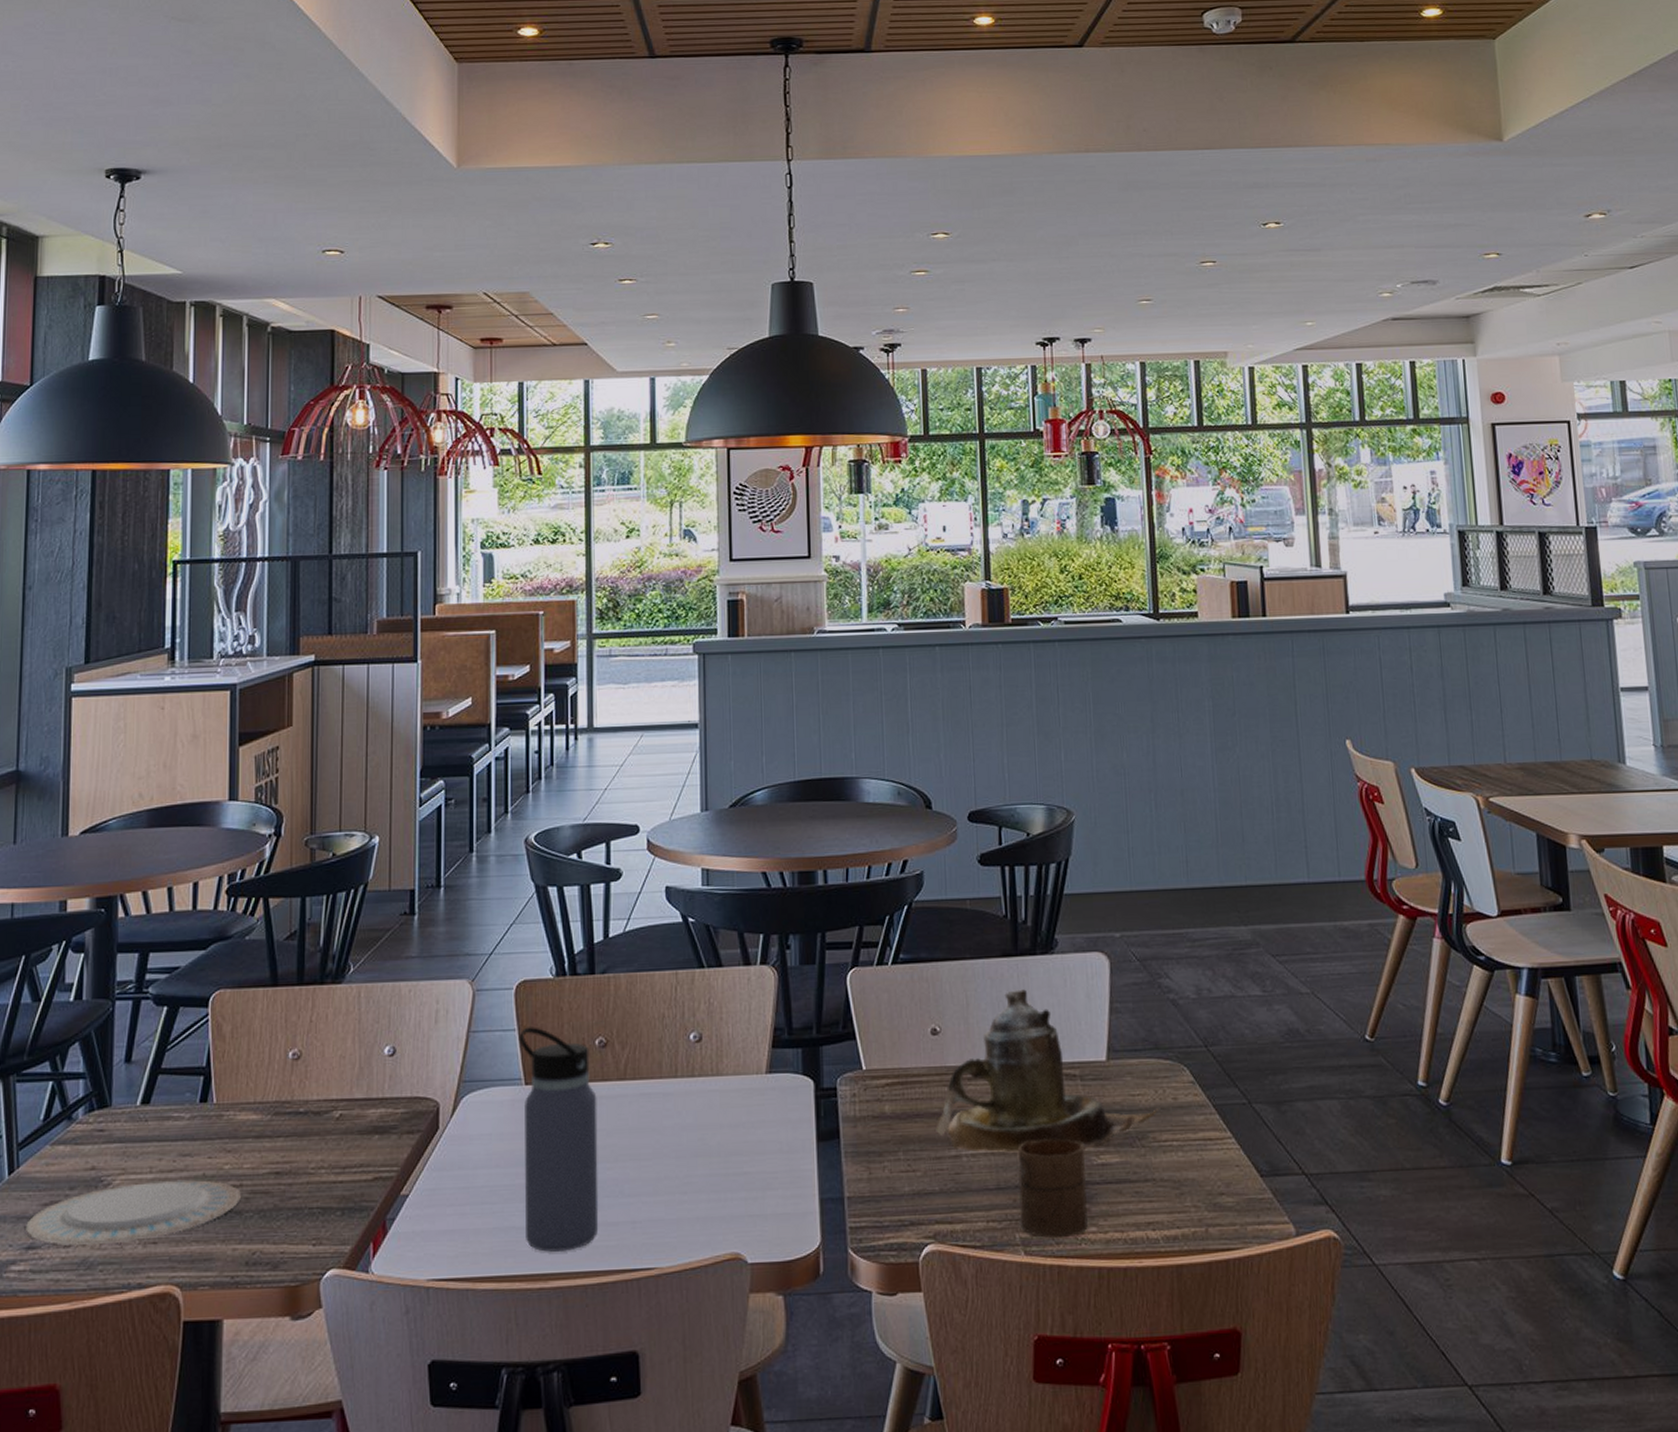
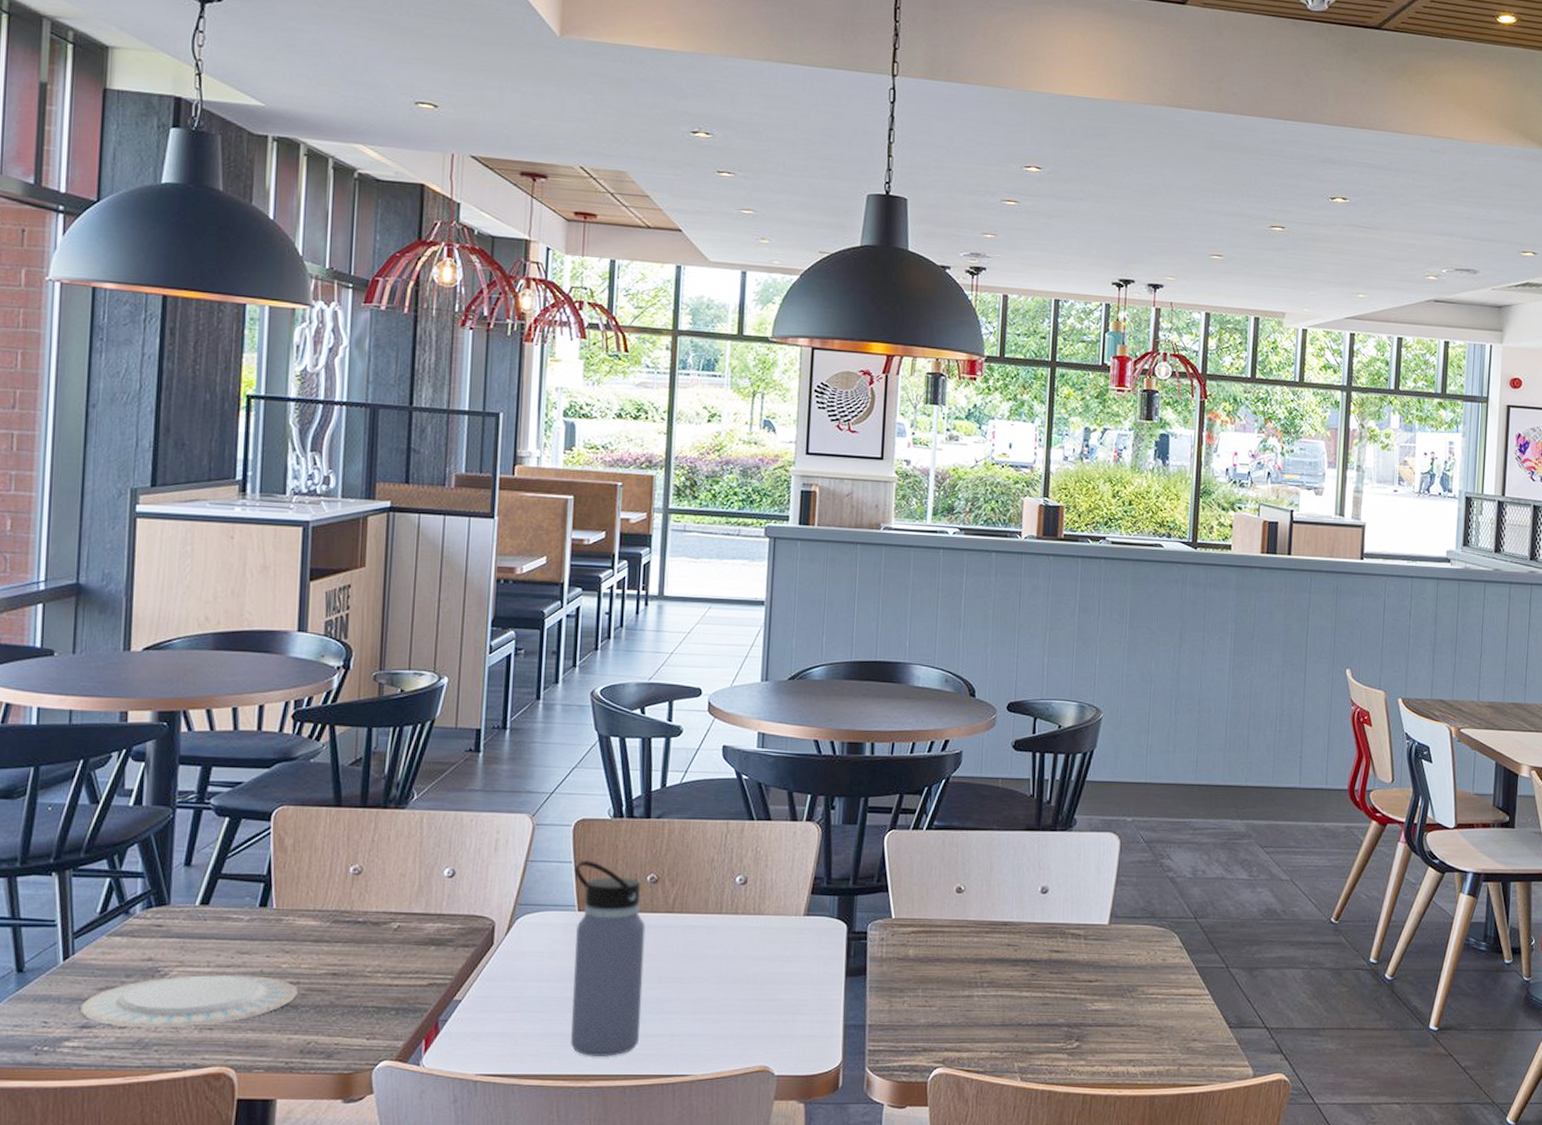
teapot: present [936,989,1159,1153] -> none [953,859,1149,998]
cup: present [1017,1138,1088,1239] -> none [1020,986,1082,1069]

